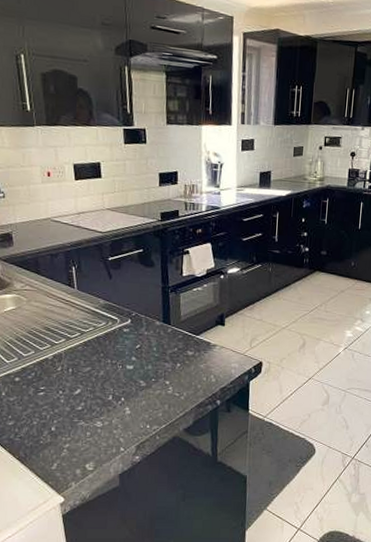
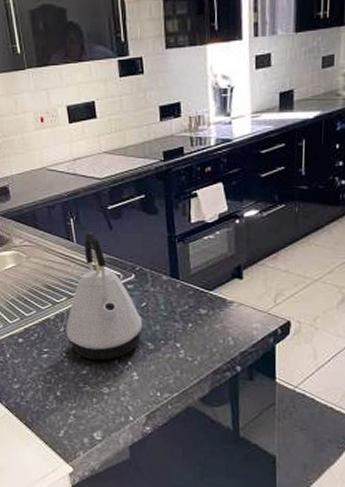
kettle: none [63,279,137,397] -> present [66,232,143,360]

